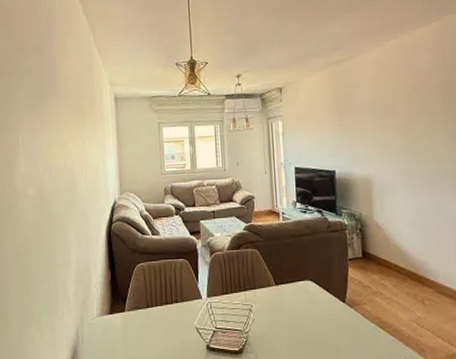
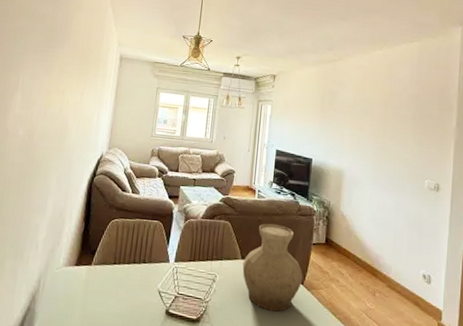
vase: none [277,244,344,333] -> present [242,223,303,312]

